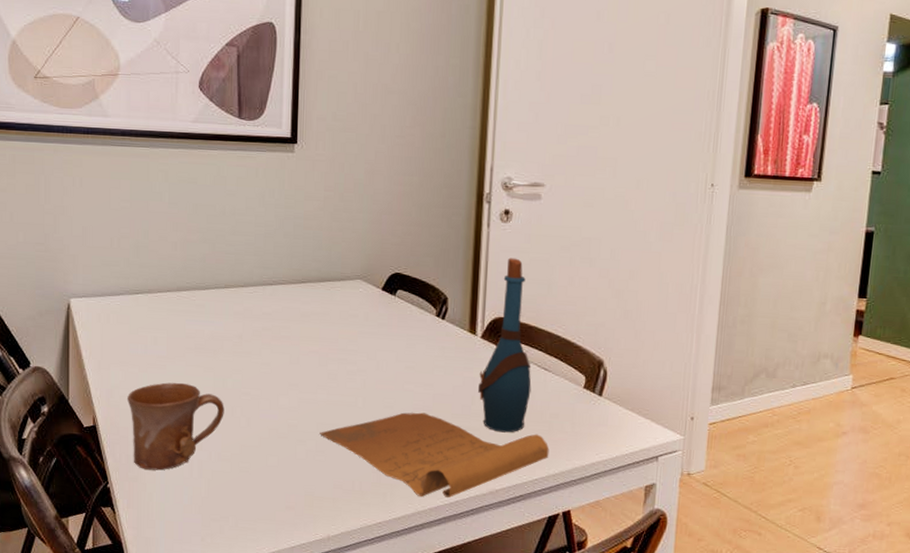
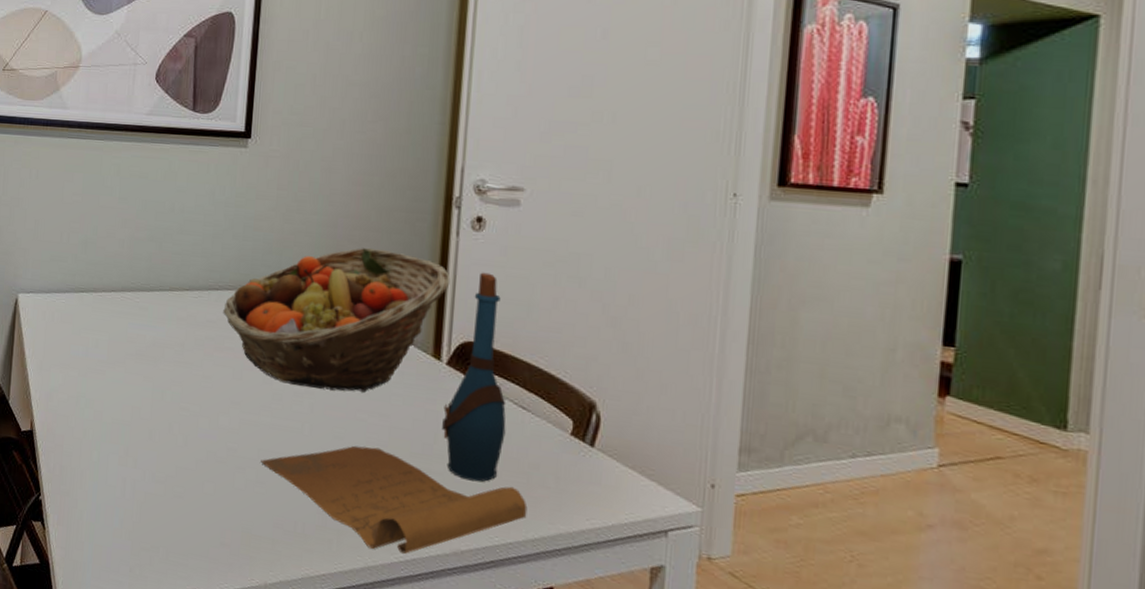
mug: present [127,382,224,471] -> none [65,389,162,487]
fruit basket: none [278,241,483,367] -> present [223,248,451,392]

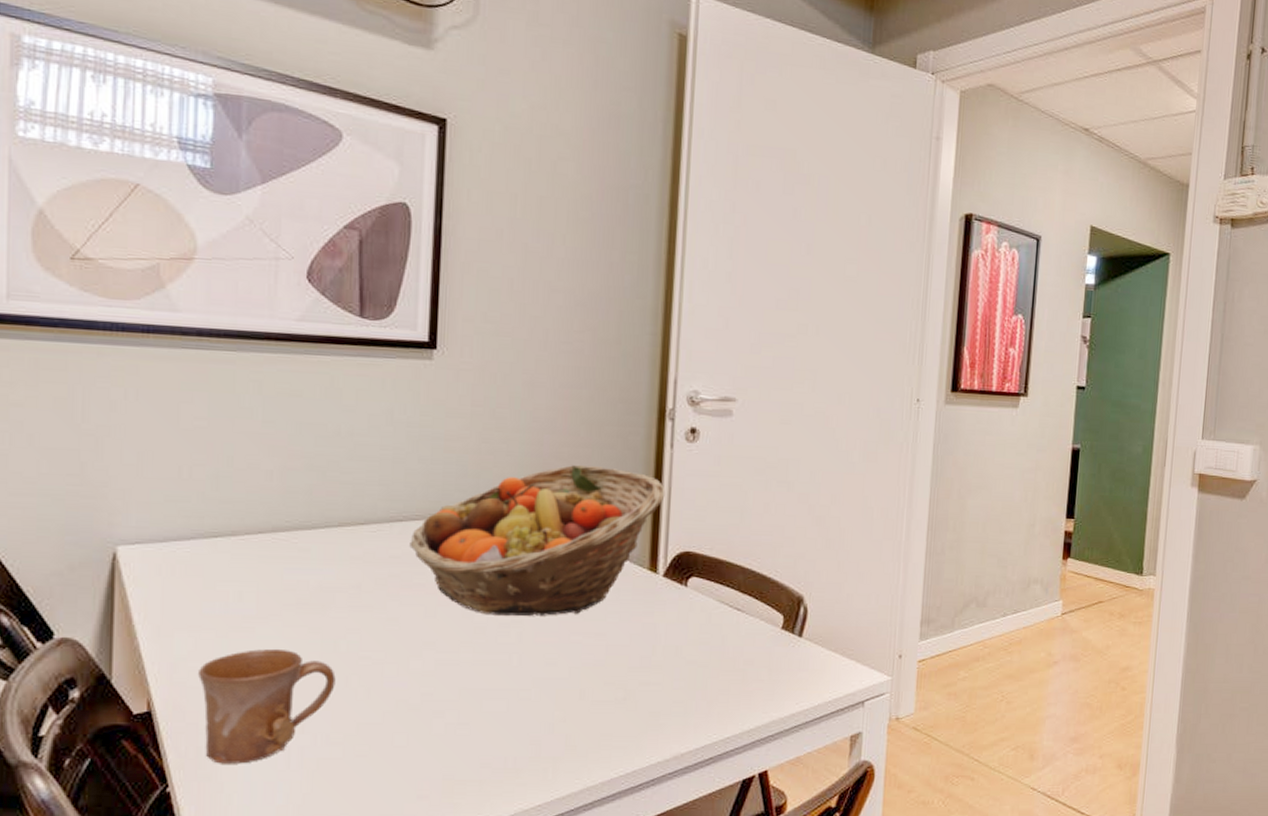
mug: none [65,389,162,487] -> present [198,648,336,764]
message in a bottle: present [261,272,528,554] -> none [463,482,743,769]

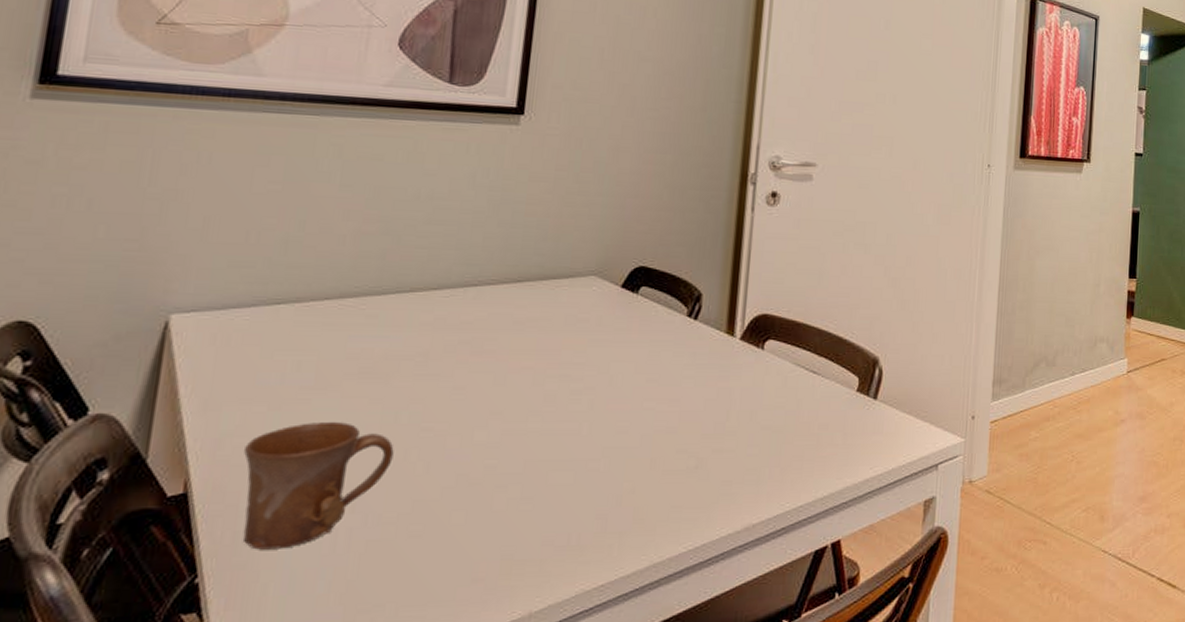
fruit basket: present [409,465,665,616] -> none [483,229,745,382]

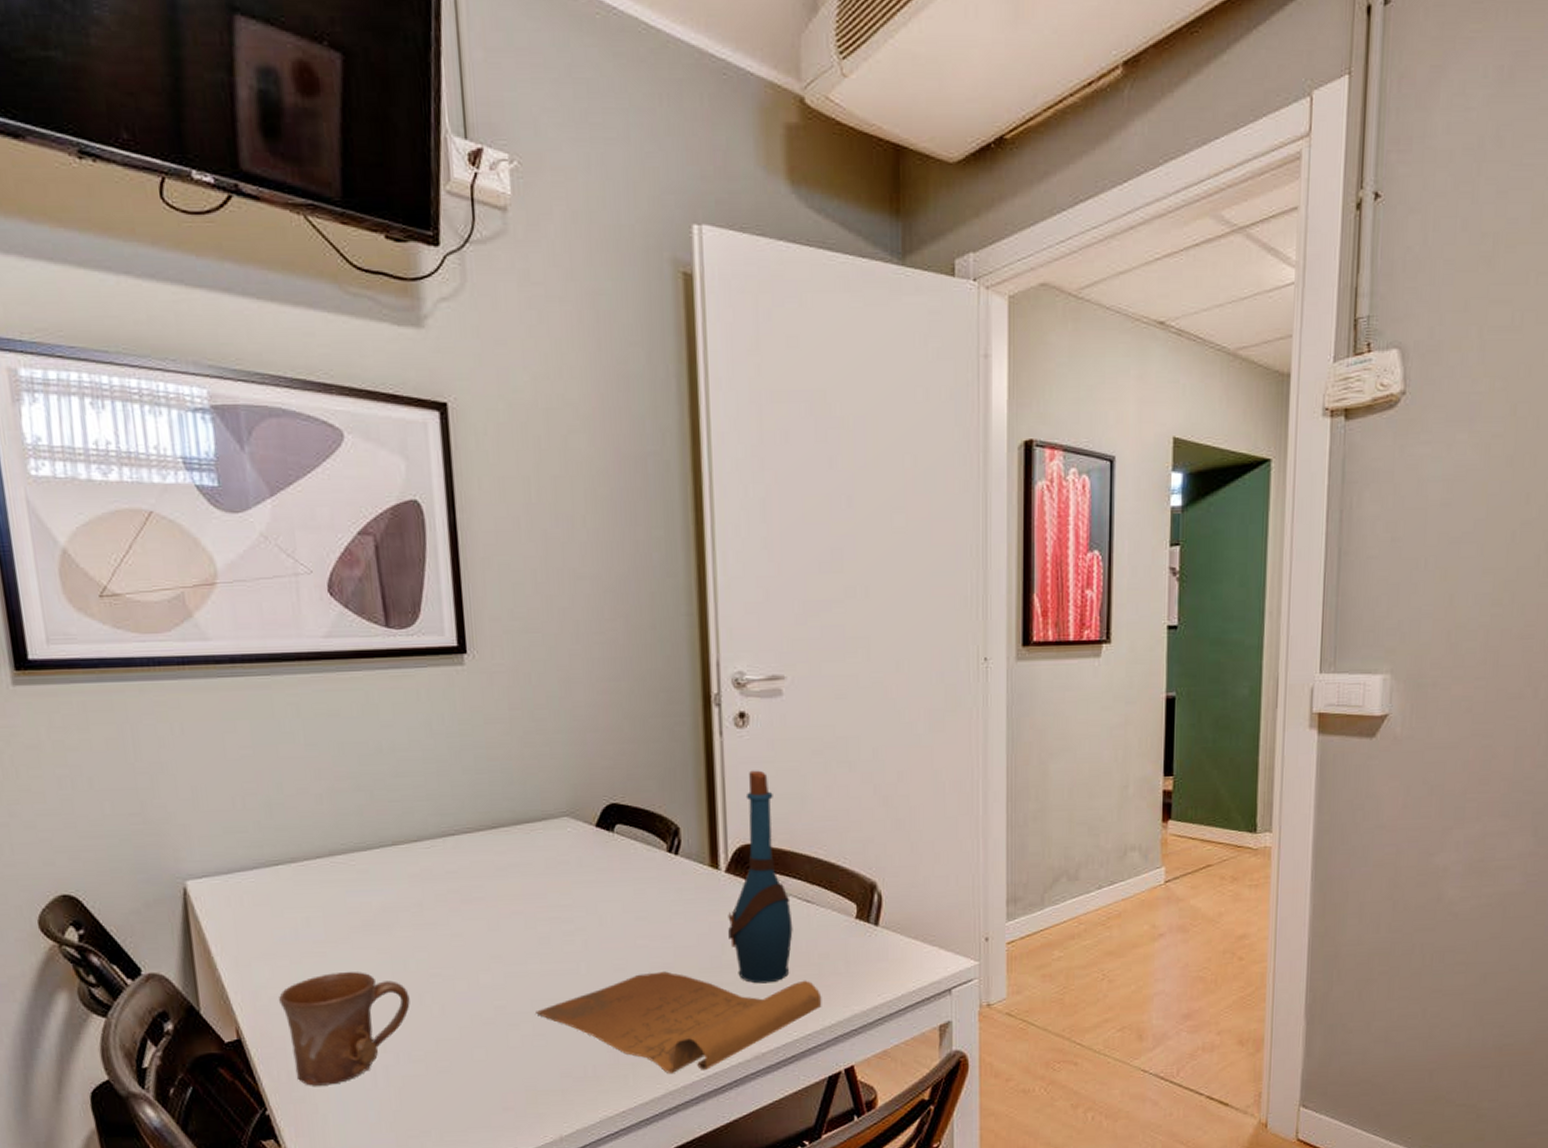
message in a bottle: none [527,245,817,544] -> present [536,770,822,1073]

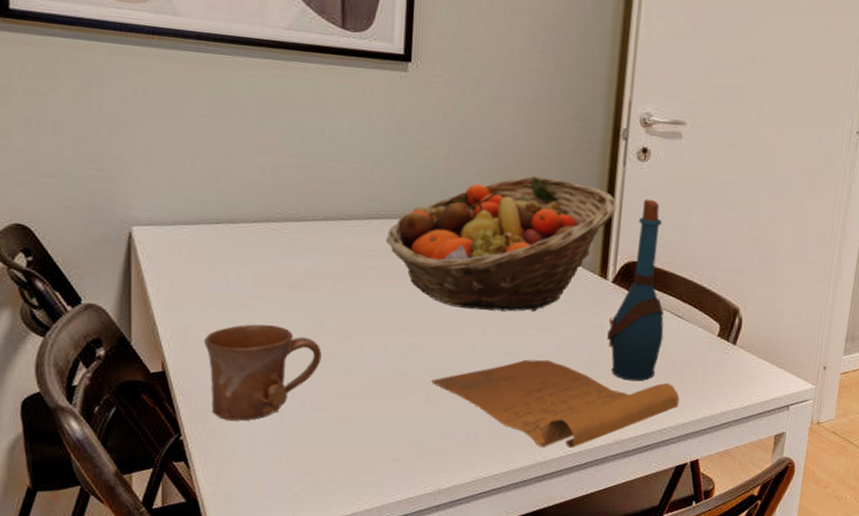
fruit basket: none [464,762,719,924] -> present [386,176,617,312]

